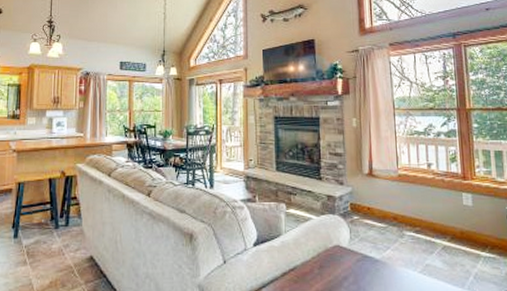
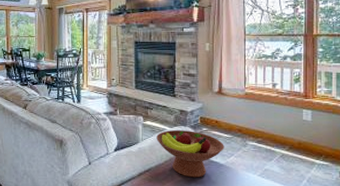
fruit bowl: none [301,218,379,277] -> present [156,129,224,178]

